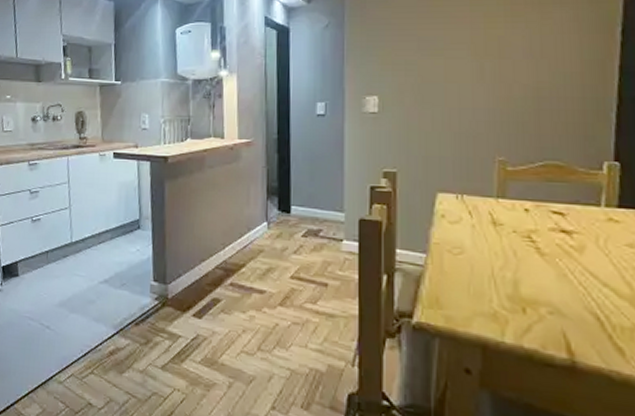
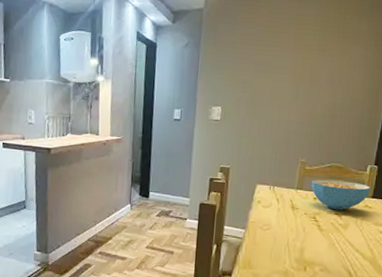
cereal bowl: none [518,183,614,226] -> present [311,179,371,211]

